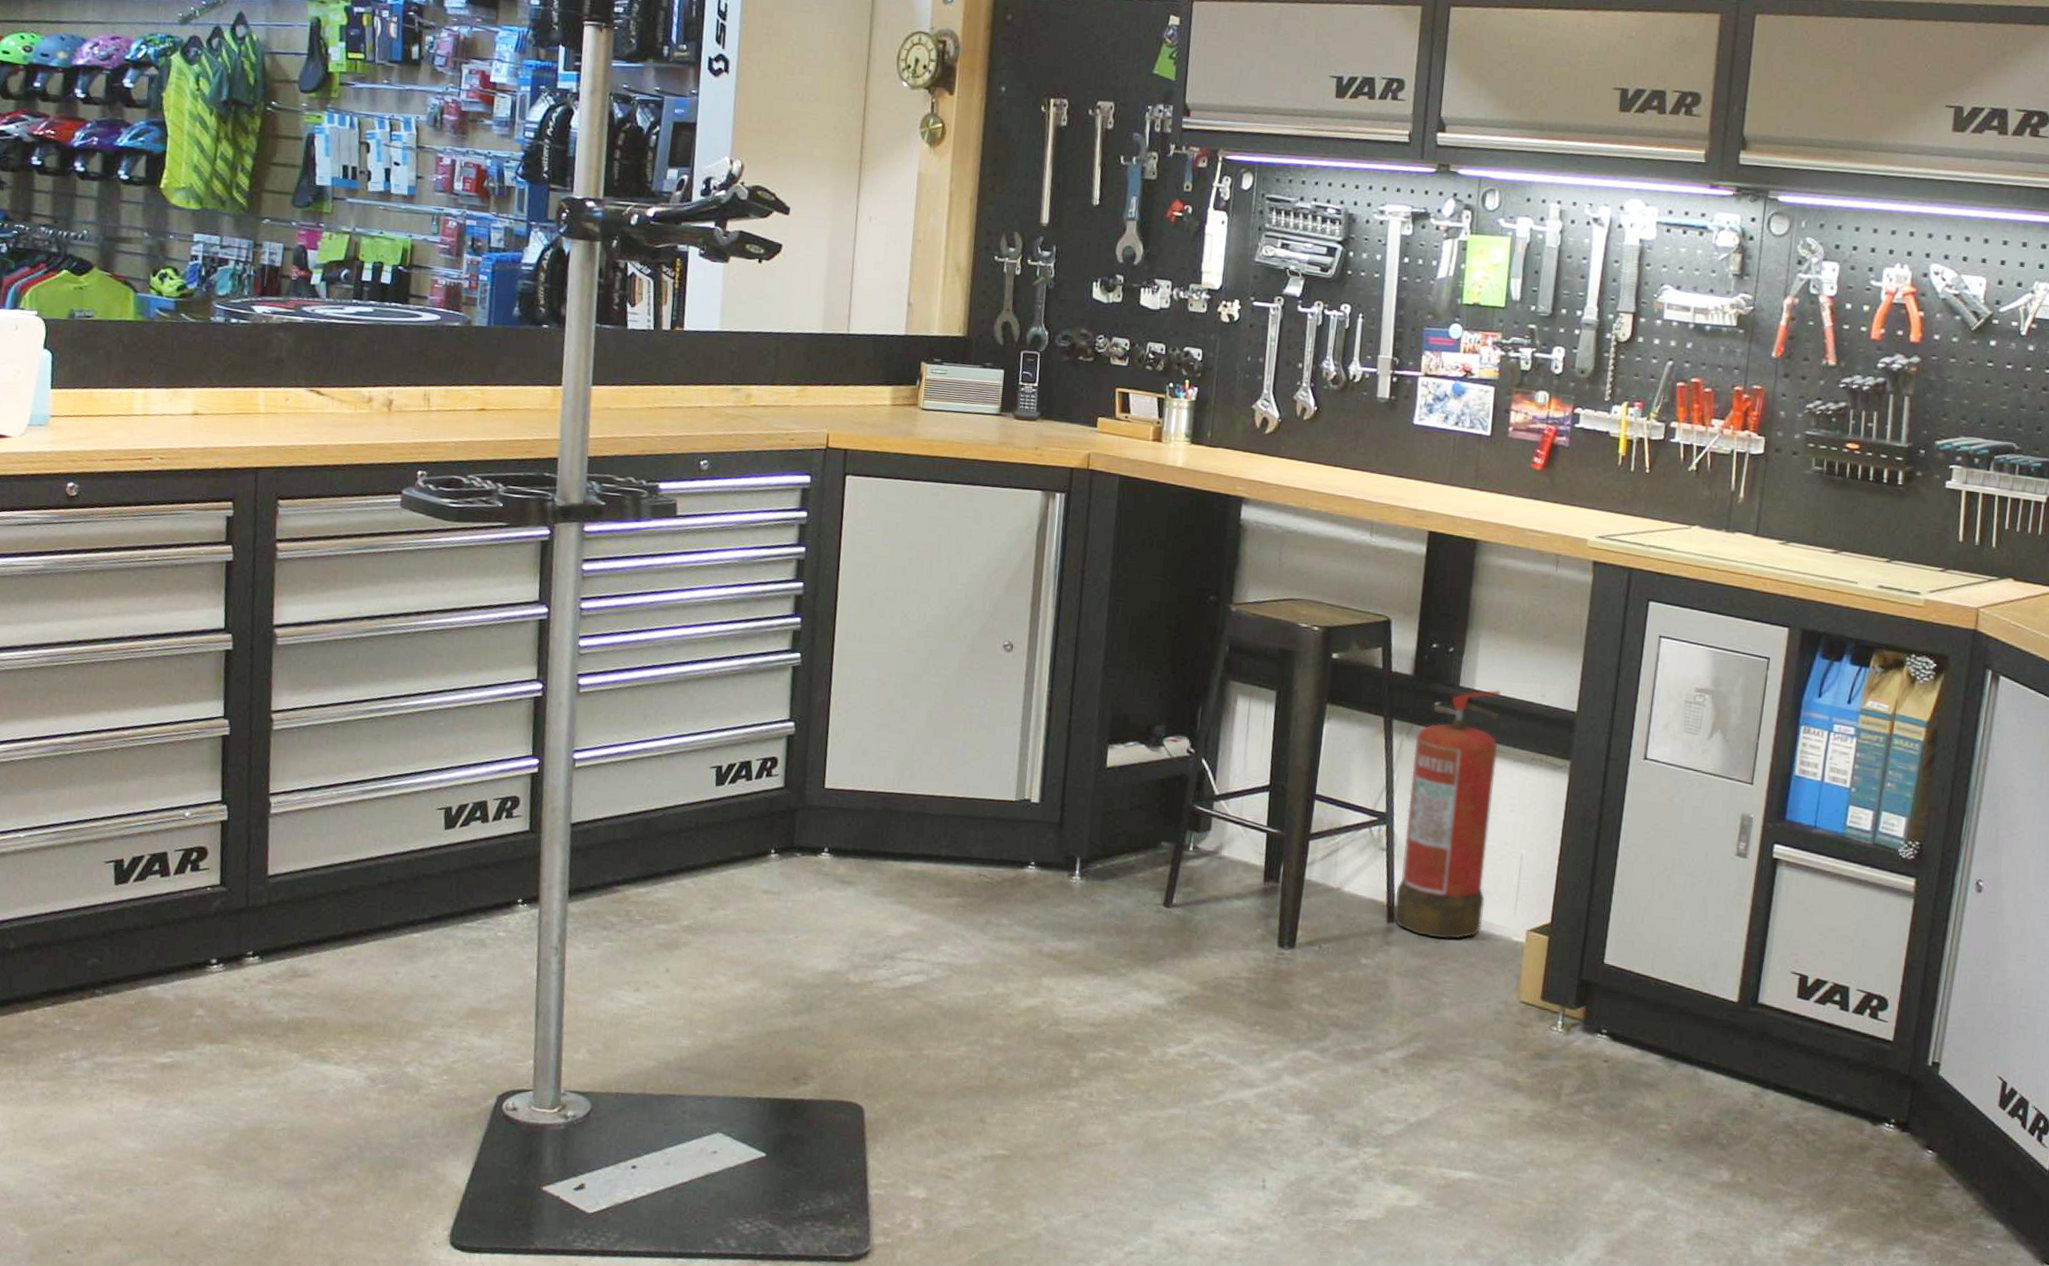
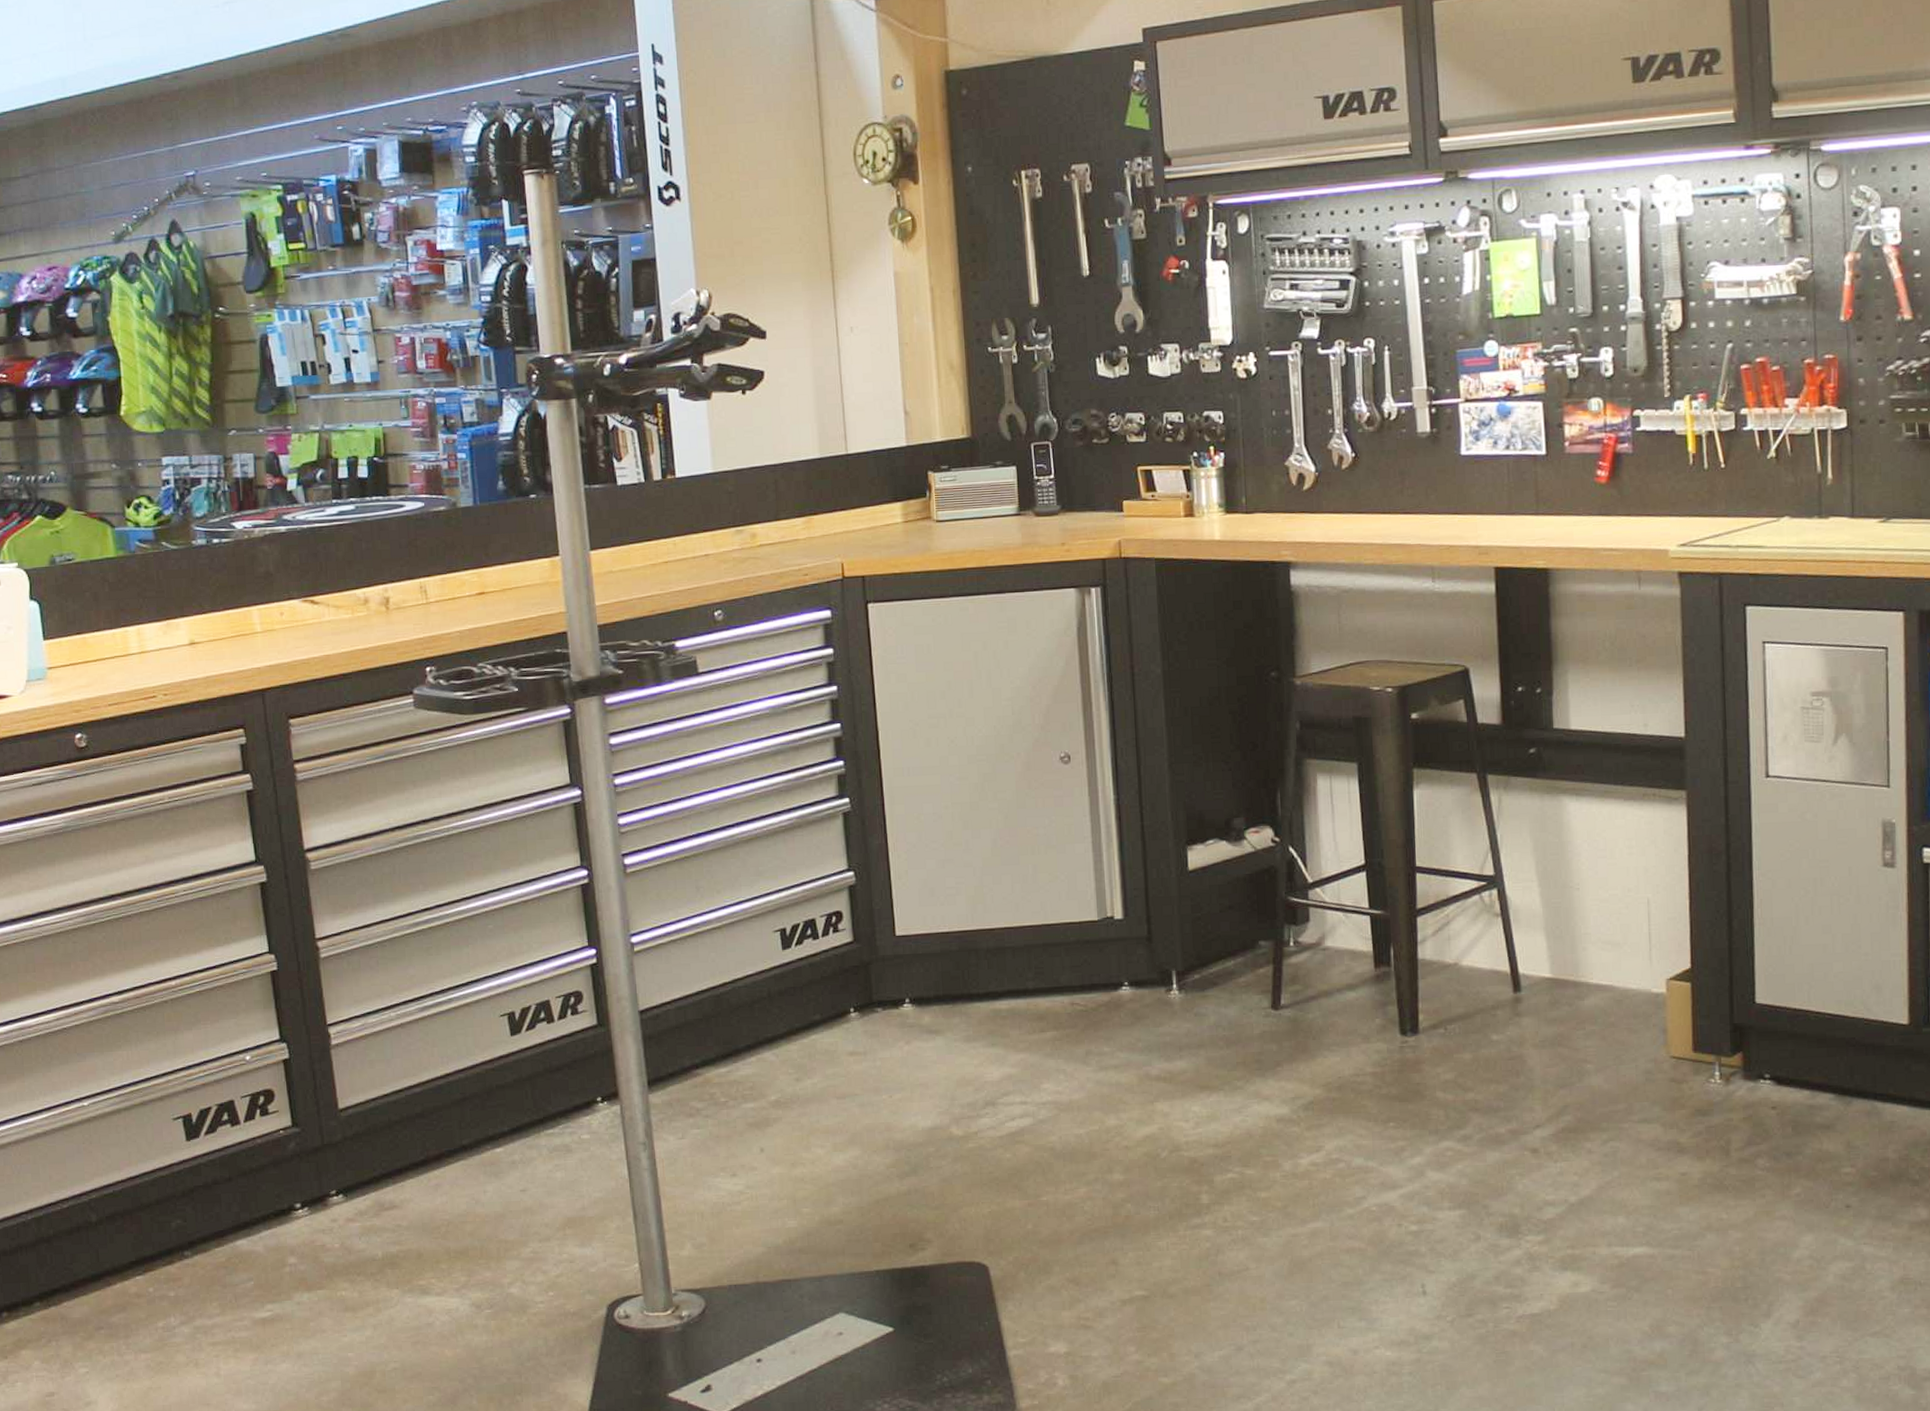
fire extinguisher: present [1394,689,1501,939] -> none [1514,726,1616,1002]

